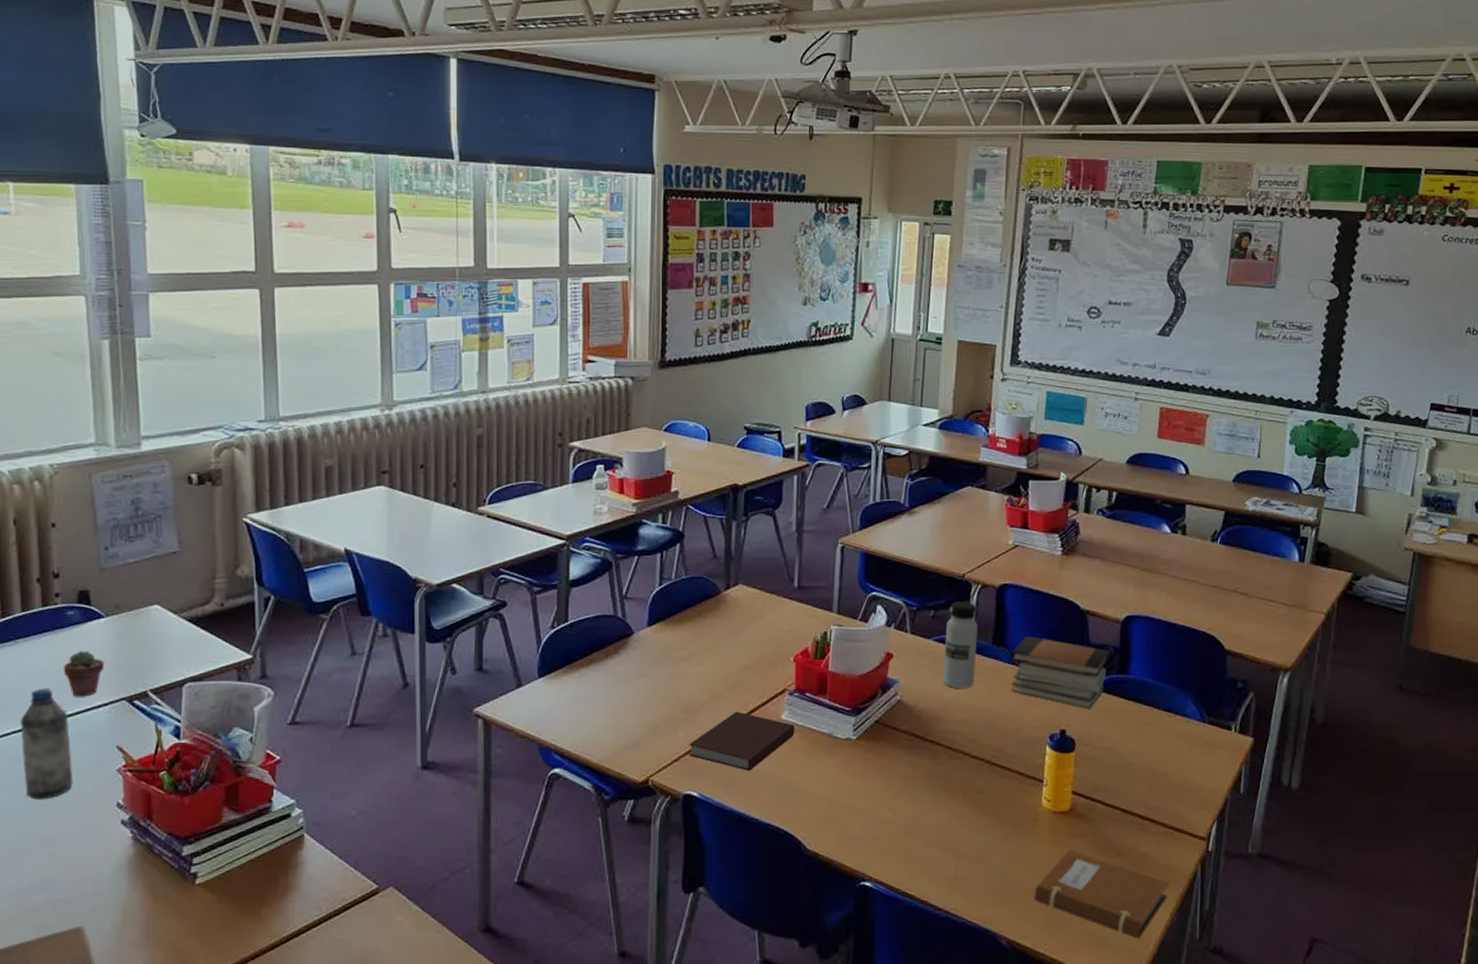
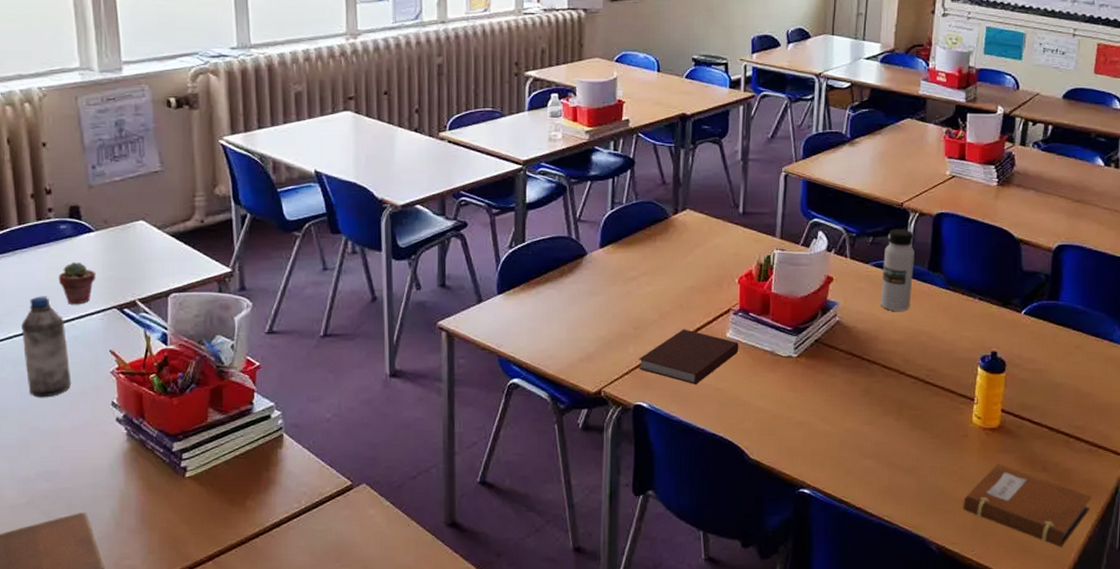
book stack: present [1010,635,1109,709] -> none [945,262,1041,333]

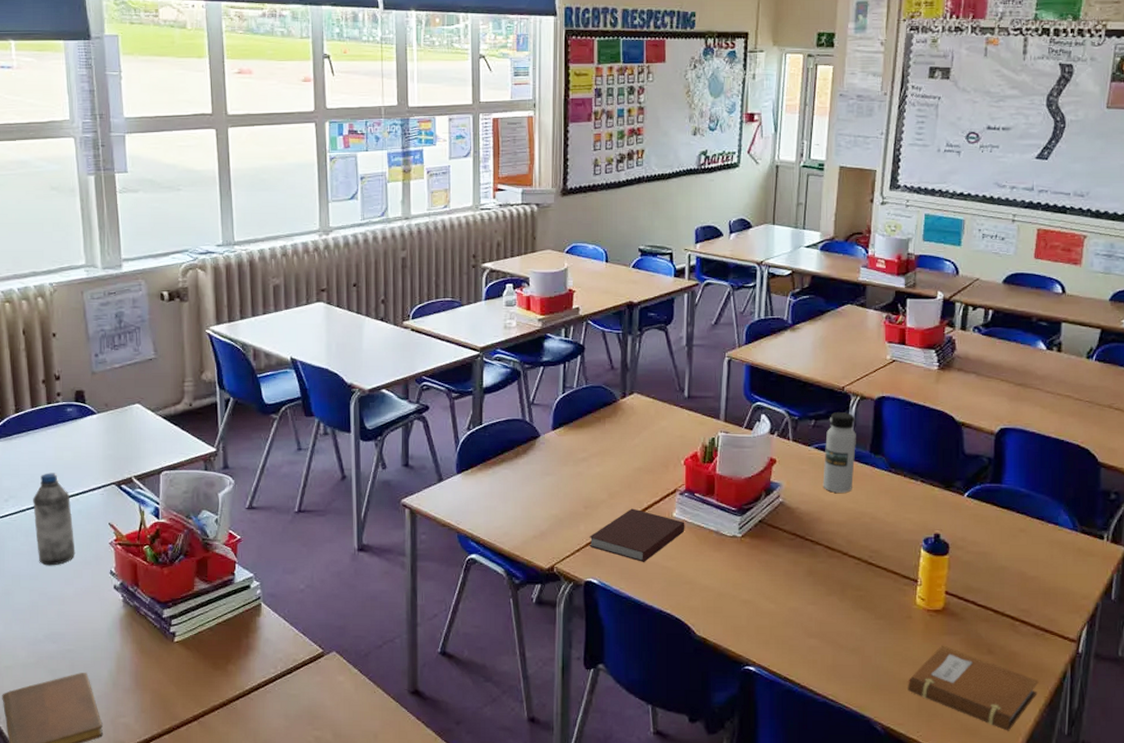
potted succulent: present [58,262,96,305] -> none [65,442,98,481]

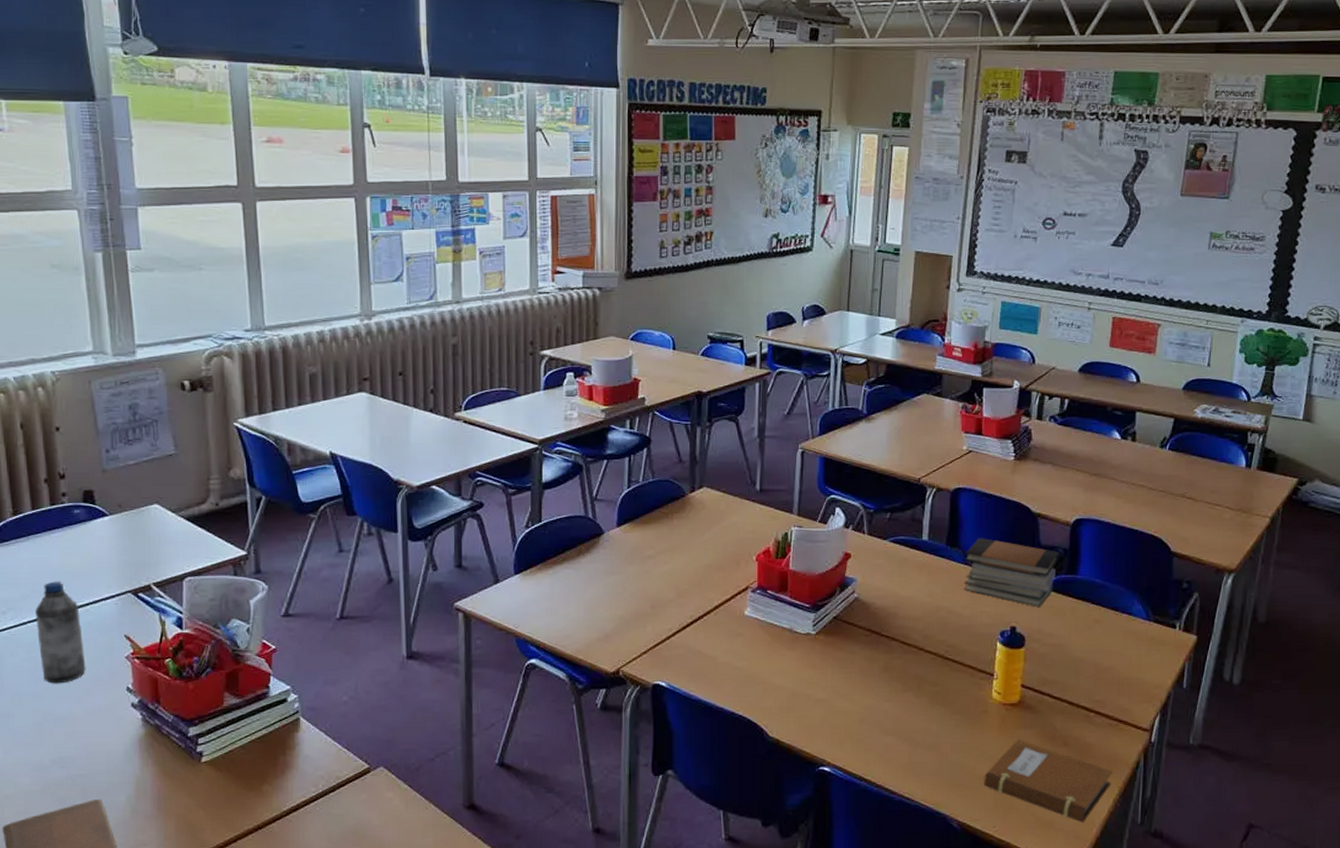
notebook: present [589,508,685,562] -> none [657,607,757,663]
water bottle: present [823,412,856,493] -> none [898,505,932,587]
book stack: none [887,445,983,515] -> present [963,537,1059,607]

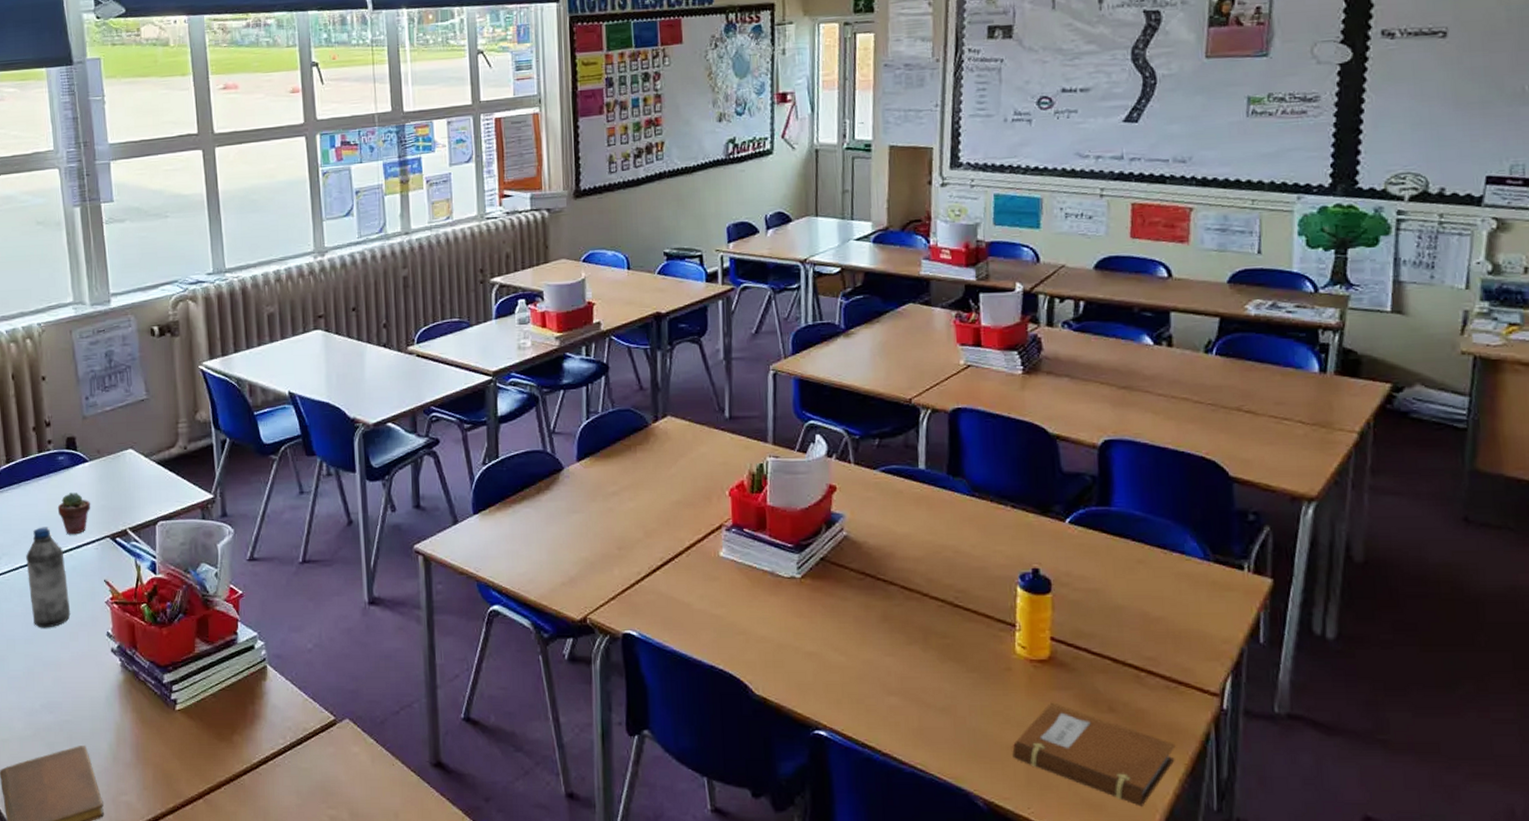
potted succulent: none [72,547,111,590] -> present [57,493,91,535]
book stack: present [963,537,1059,607] -> none [970,464,1087,545]

